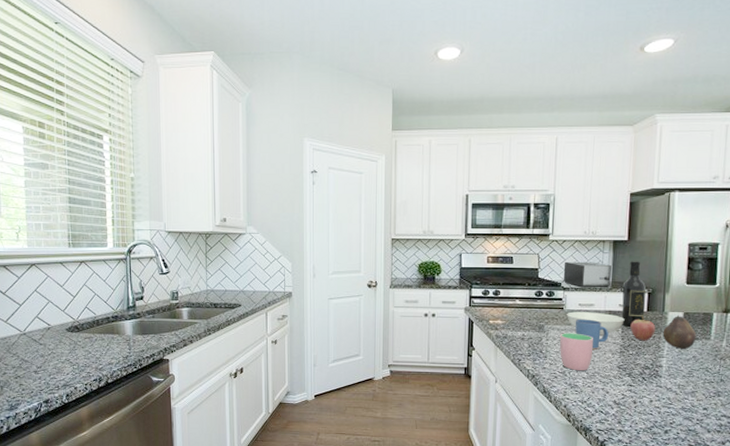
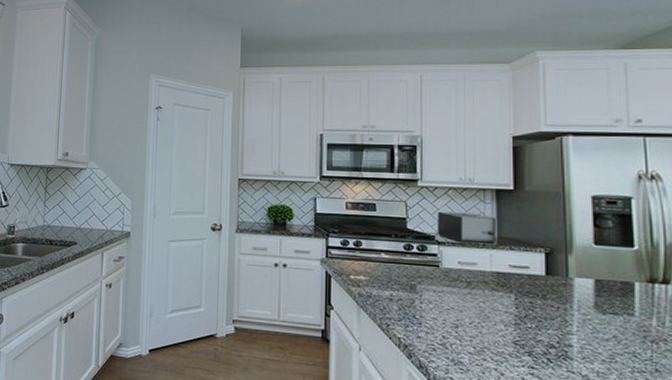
cup: present [559,333,594,371] -> none [436,295,480,345]
bowl: present [567,312,625,336] -> none [444,270,518,302]
mug: present [575,319,609,350] -> none [454,279,499,319]
wine bottle: present [621,261,646,327] -> none [511,214,543,293]
fruit: present [630,315,656,341] -> none [526,279,559,312]
fruit: present [662,314,697,349] -> none [569,281,615,326]

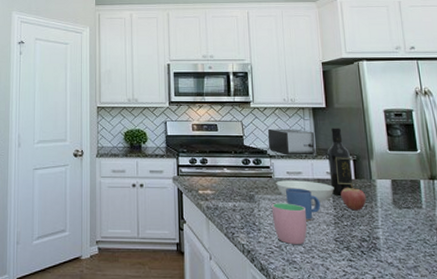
cup: none [436,295,480,345] -> present [271,203,308,245]
bowl: none [444,270,518,302] -> present [276,180,334,206]
mug: none [454,279,499,319] -> present [285,188,321,221]
wine bottle: none [511,214,543,293] -> present [327,128,354,196]
fruit: none [526,279,559,312] -> present [341,183,367,211]

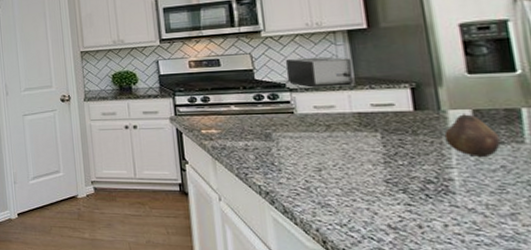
cup: present [271,203,308,245] -> none [294,140,345,187]
bowl: present [276,180,334,206] -> none [299,115,383,143]
mug: present [285,188,321,221] -> none [312,123,364,160]
wine bottle: present [327,128,354,196] -> none [370,51,412,131]
fruit: present [341,183,367,211] -> none [392,116,433,148]
fruit: none [374,182,409,219] -> present [444,112,501,156]

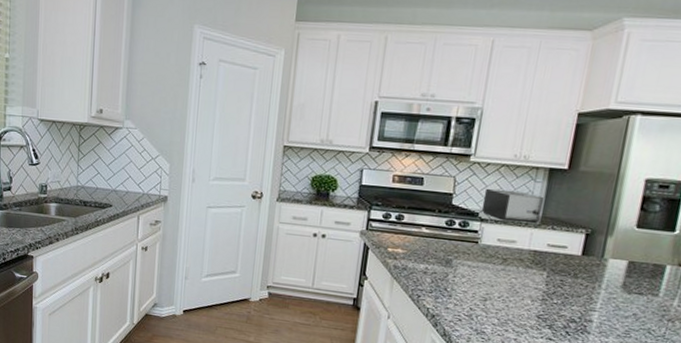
fruit: present [444,112,501,156] -> none [598,263,642,304]

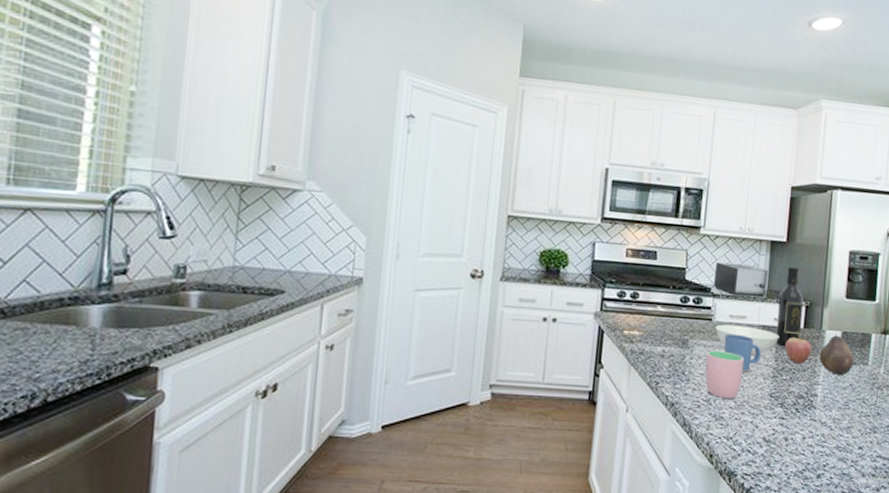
cup: none [467,270,512,317] -> present [705,350,745,400]
bowl: none [481,247,553,278] -> present [715,324,780,356]
mug: none [489,256,531,294] -> present [724,333,762,373]
wine bottle: none [548,194,584,272] -> present [776,267,804,346]
fruit: none [557,259,591,290] -> present [785,332,812,364]
fruit: none [598,263,642,304] -> present [819,334,855,375]

